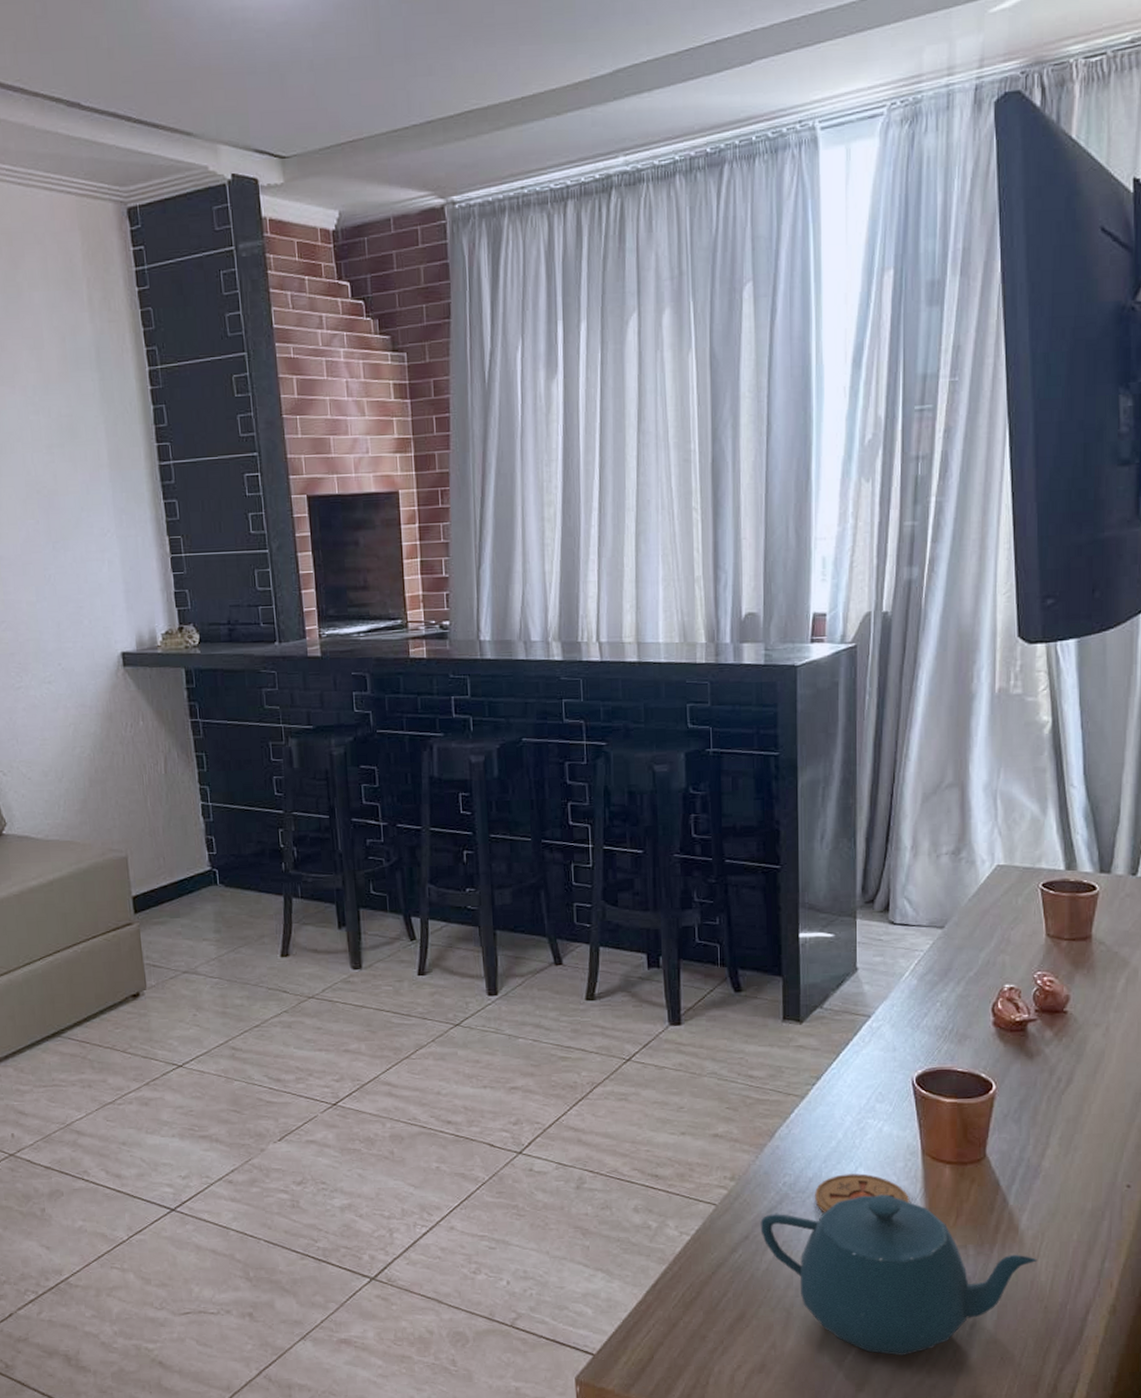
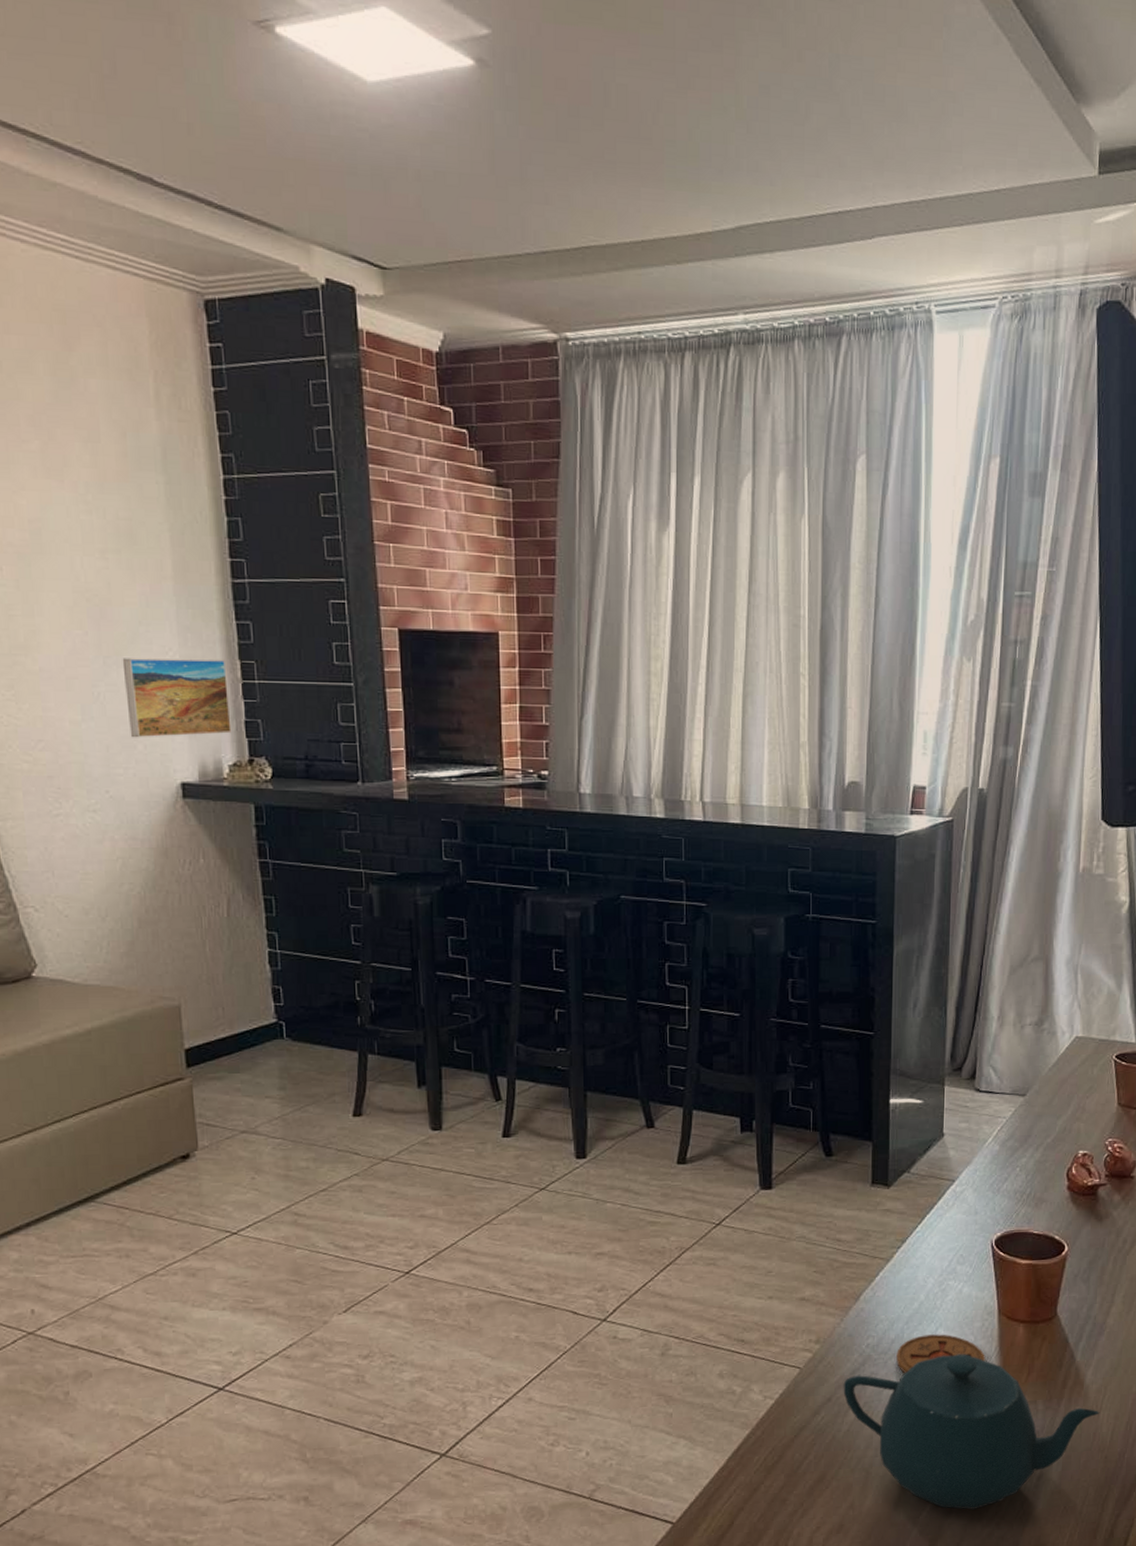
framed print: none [68,536,163,614] -> present [122,658,232,738]

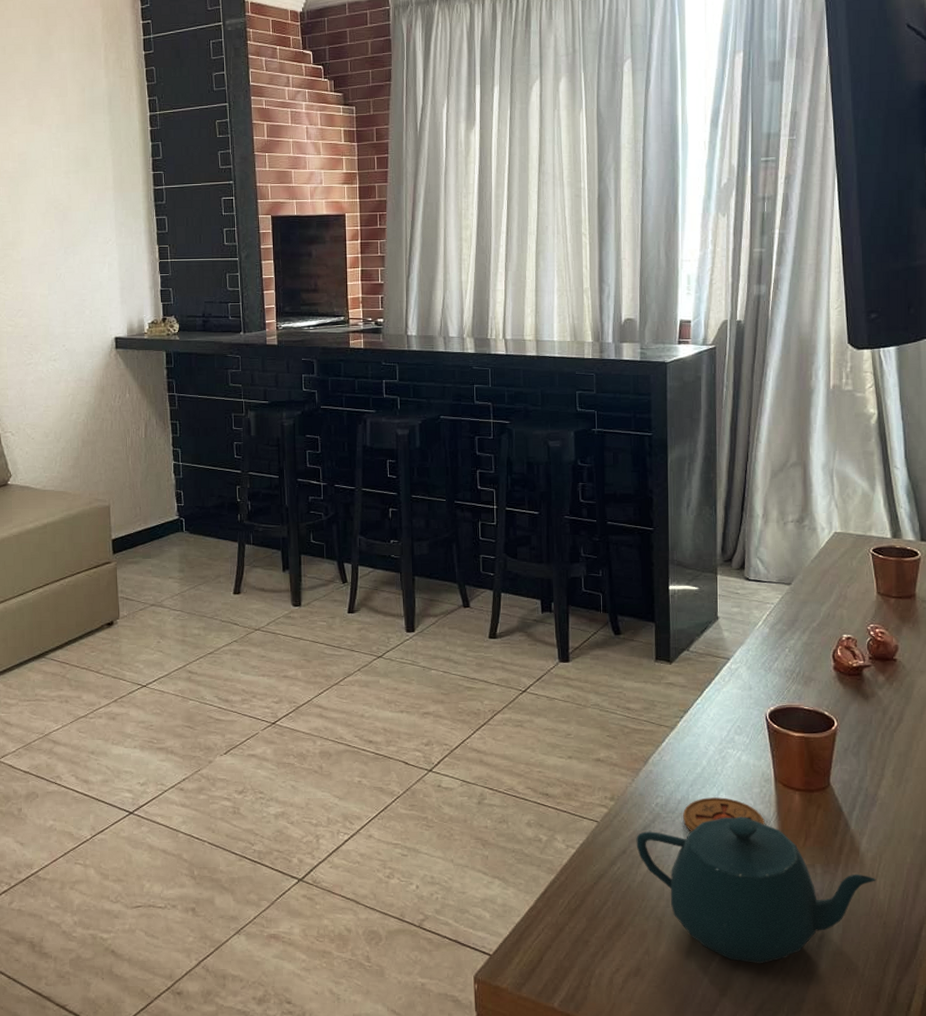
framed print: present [122,658,232,738] -> none [77,245,151,306]

